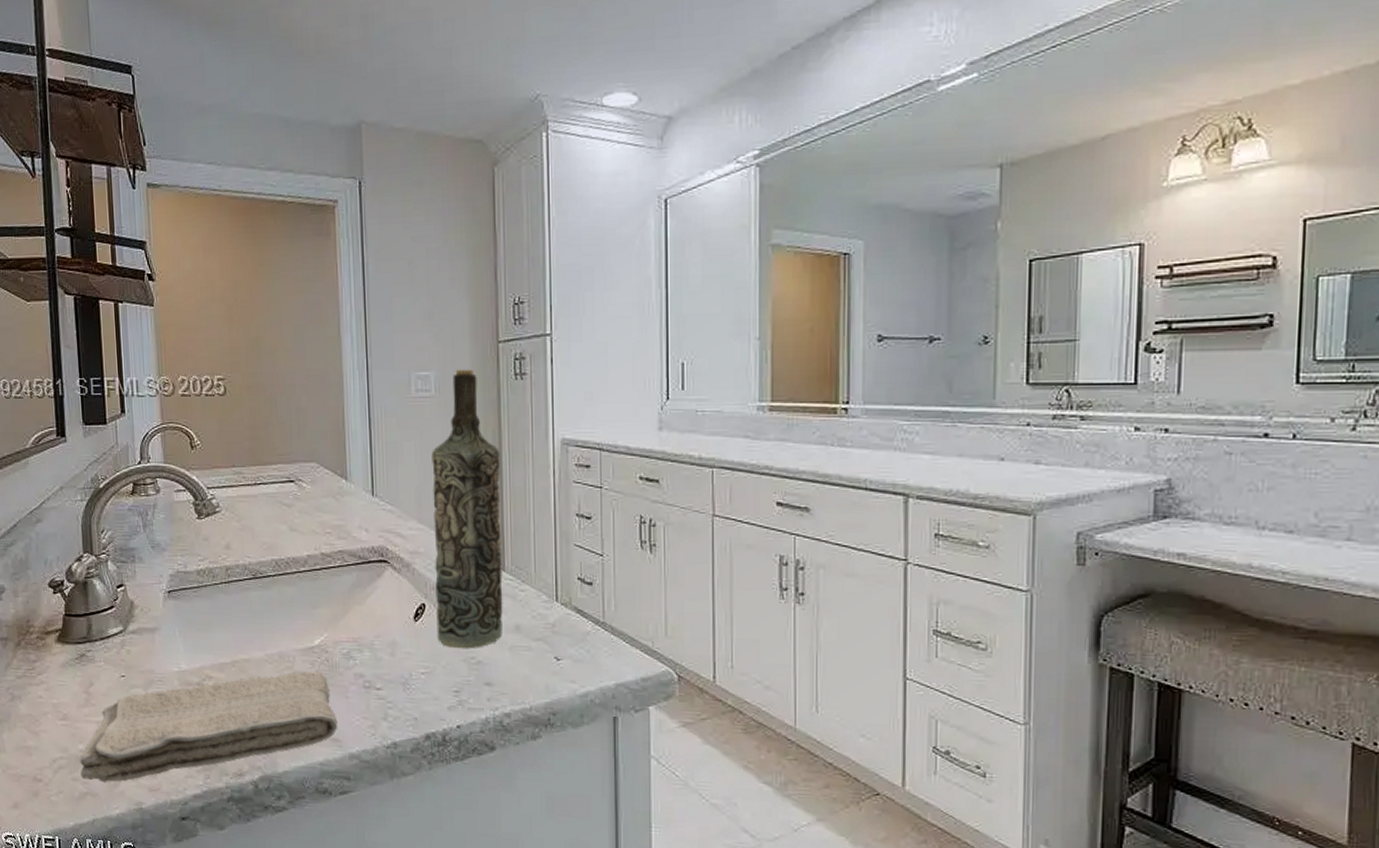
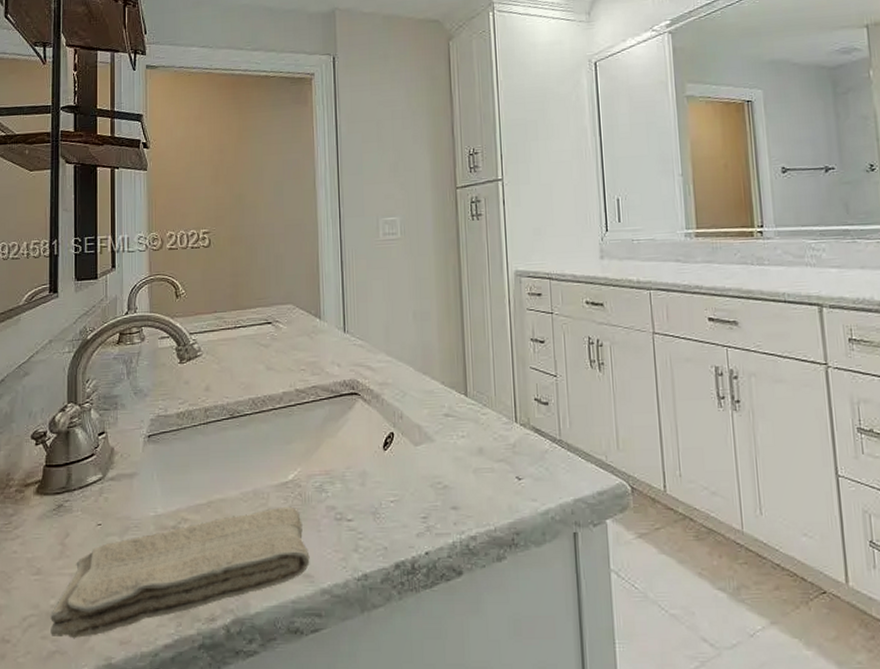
bottle: present [432,369,503,649] -> none [398,212,467,475]

